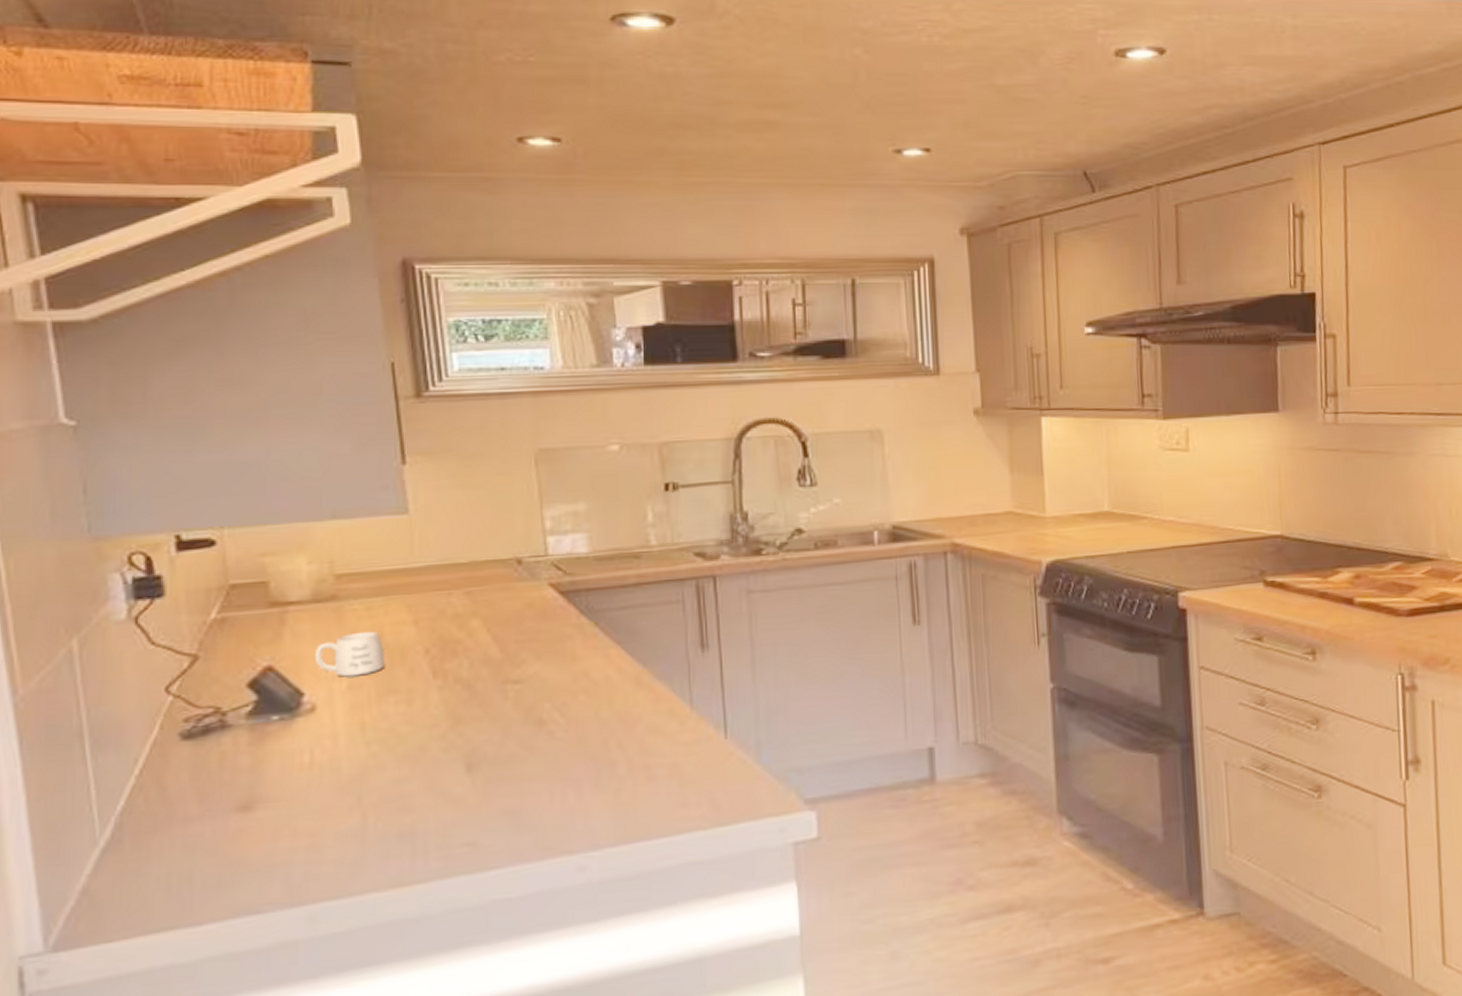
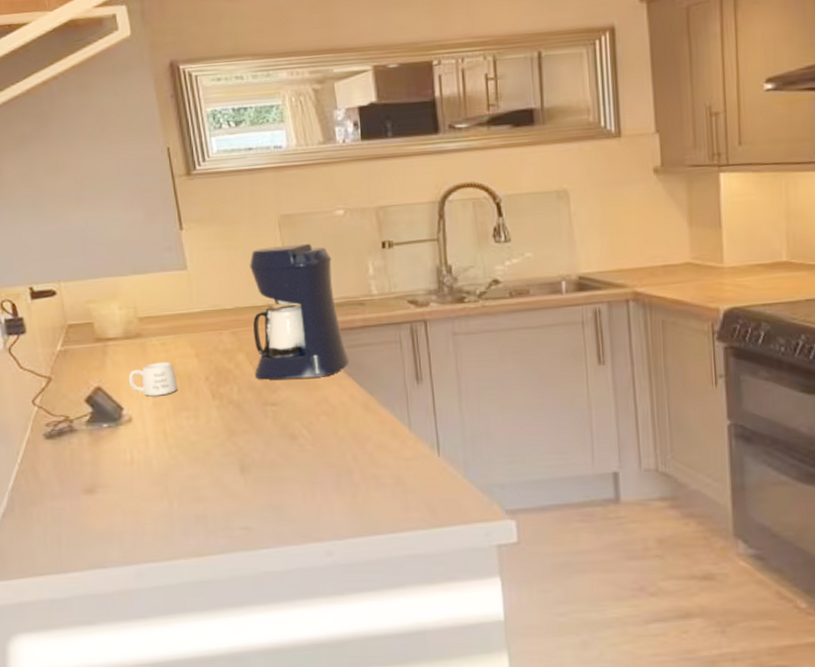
coffee maker: none [492,483,618,652] -> present [250,243,349,380]

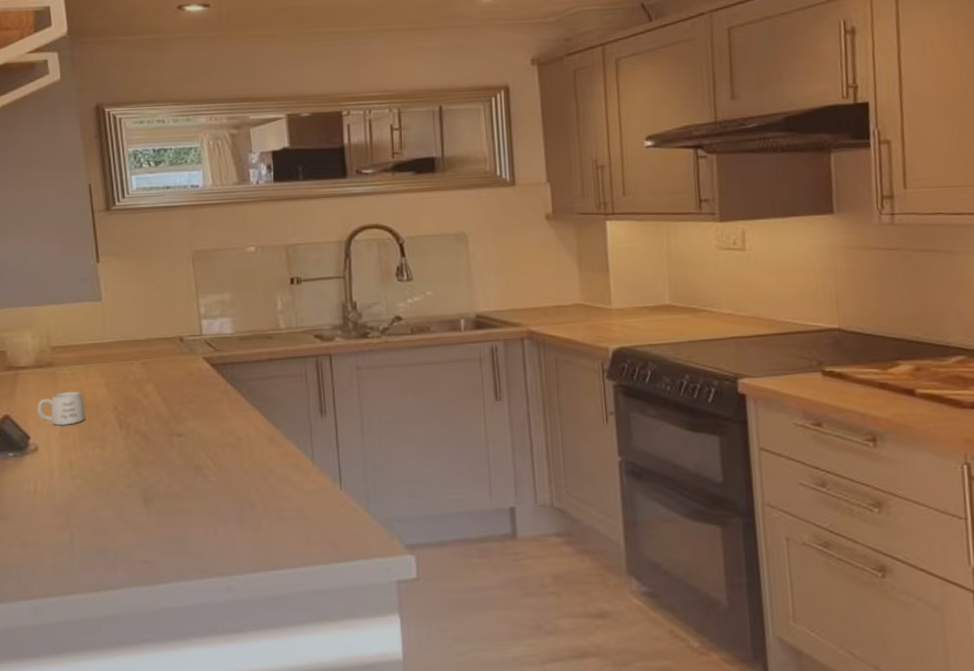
coffee maker: present [250,243,349,380] -> none [162,278,256,411]

